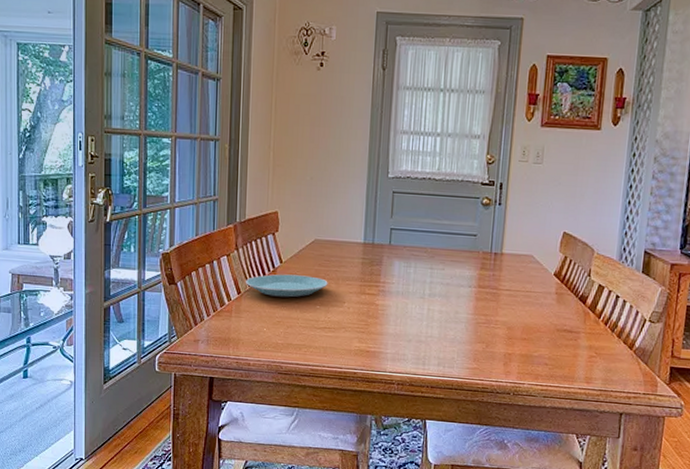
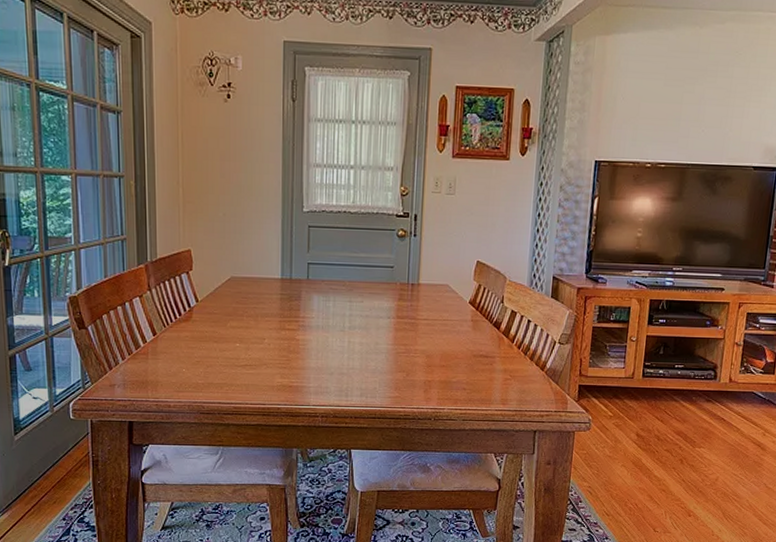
plate: present [246,274,328,298] -> none [161,313,247,337]

